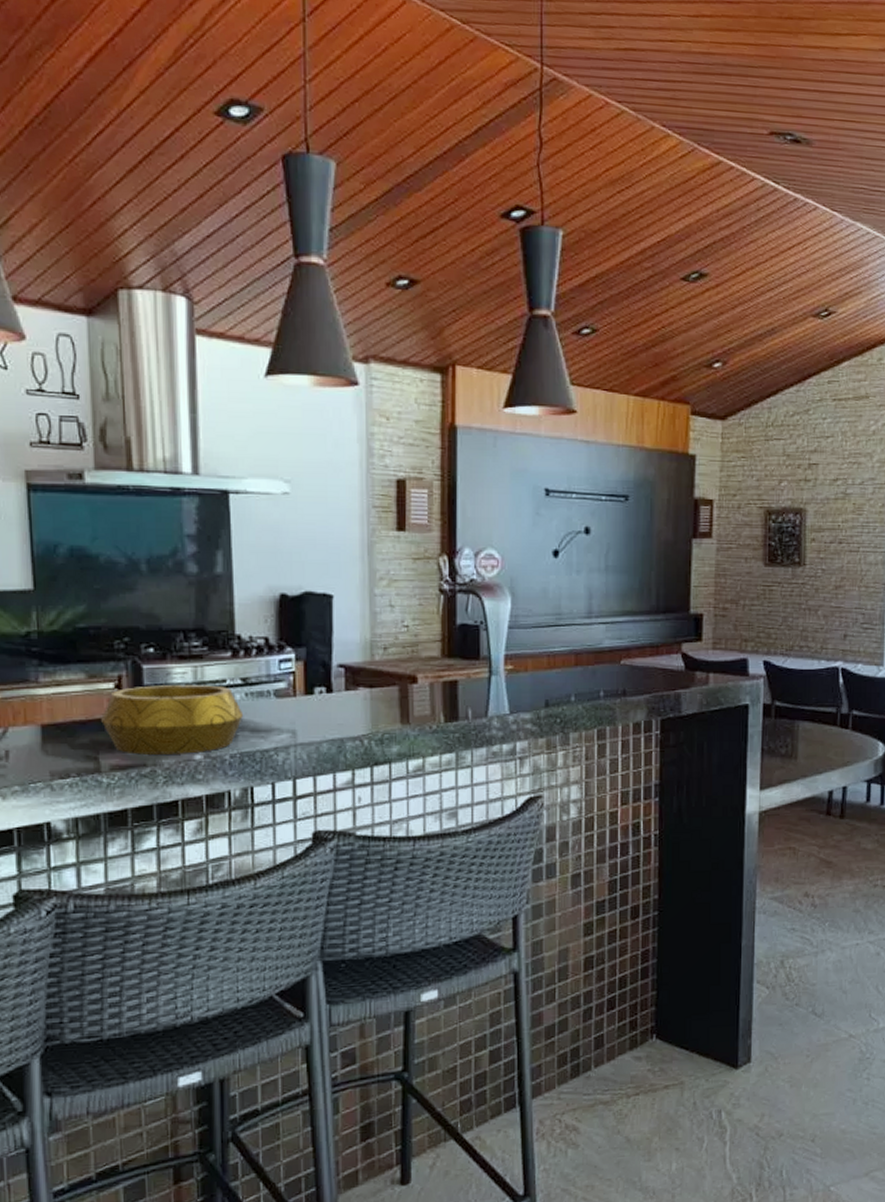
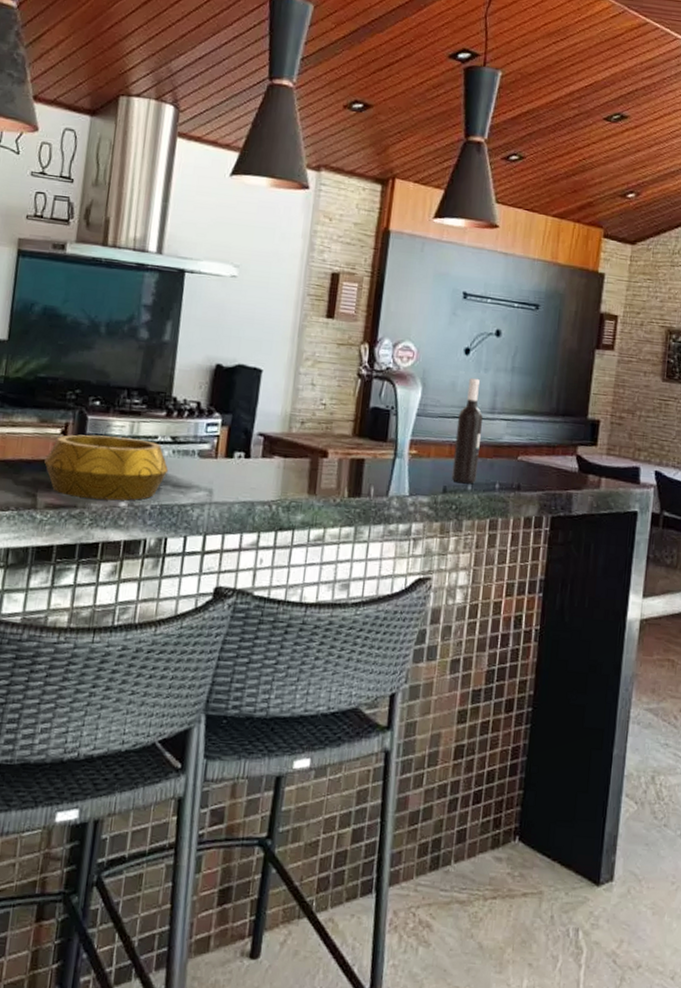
wine bottle: none [553,581,579,695] -> present [451,377,483,484]

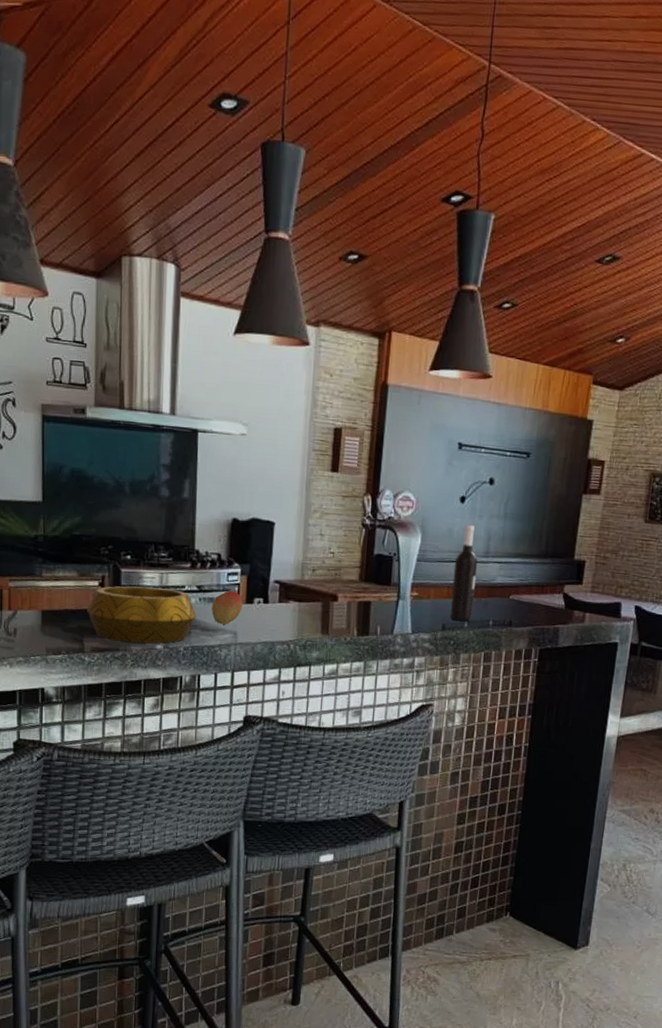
fruit: none [185,442,222,481] -> present [211,590,243,625]

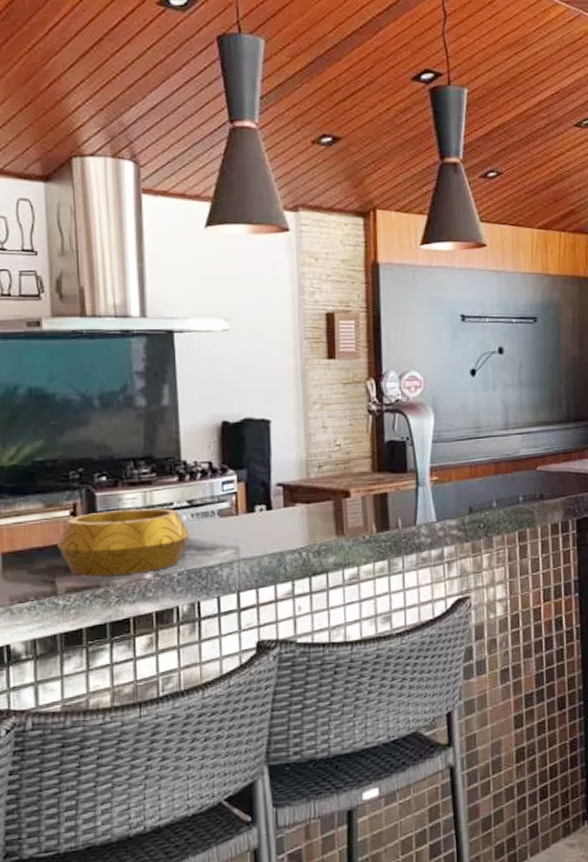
fruit: present [211,590,243,625] -> none [207,500,243,540]
wine bottle: present [449,524,478,622] -> none [473,397,500,502]

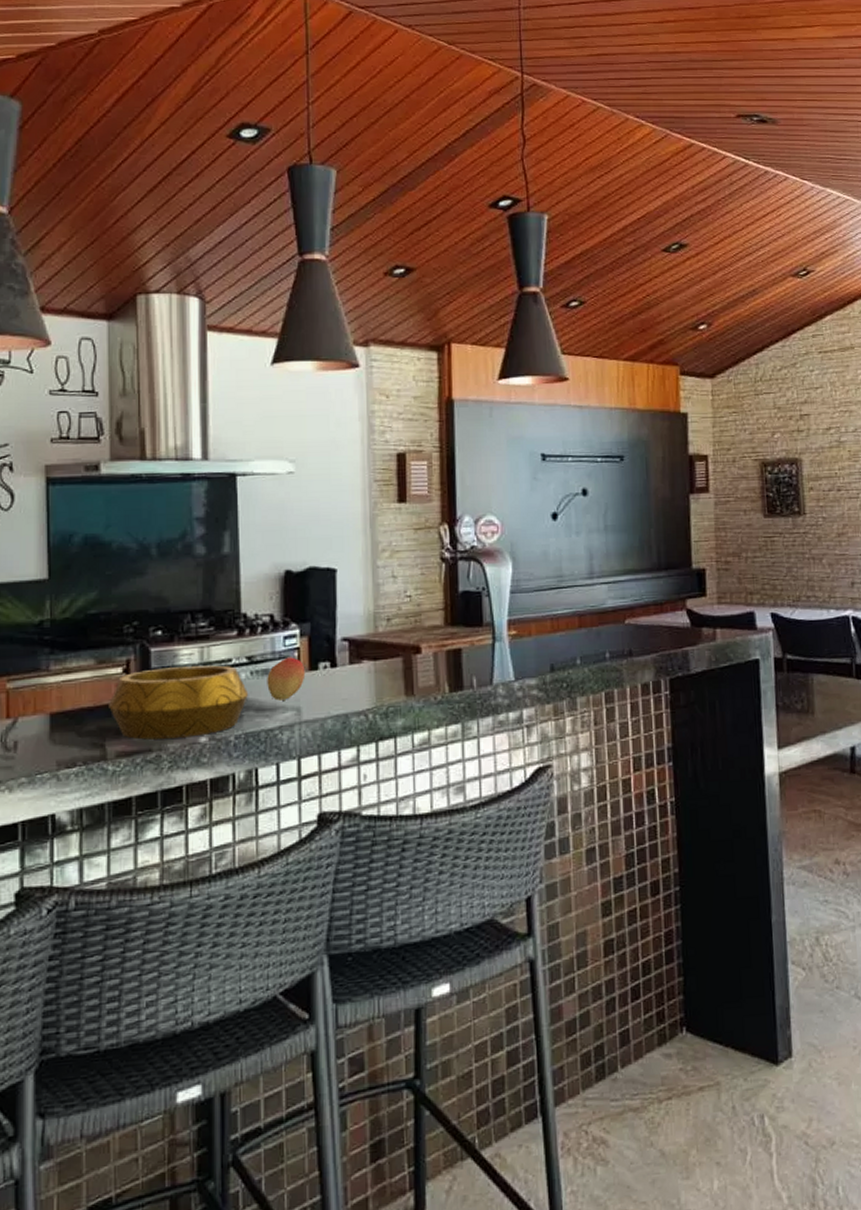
fruit: none [207,500,243,540] -> present [267,657,306,701]

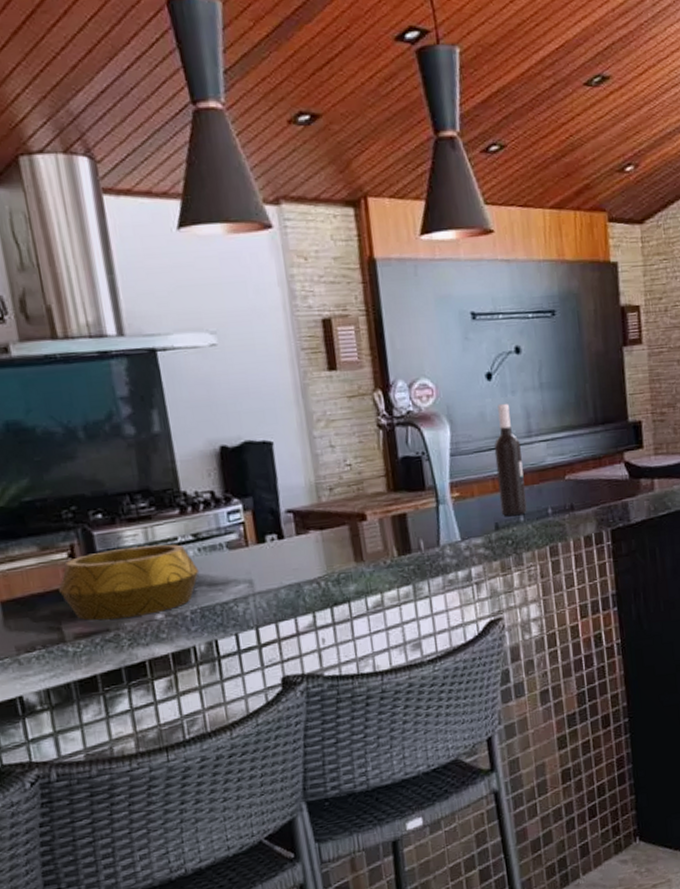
fruit: present [267,657,306,701] -> none [215,531,254,575]
wine bottle: none [554,543,584,659] -> present [493,403,527,517]

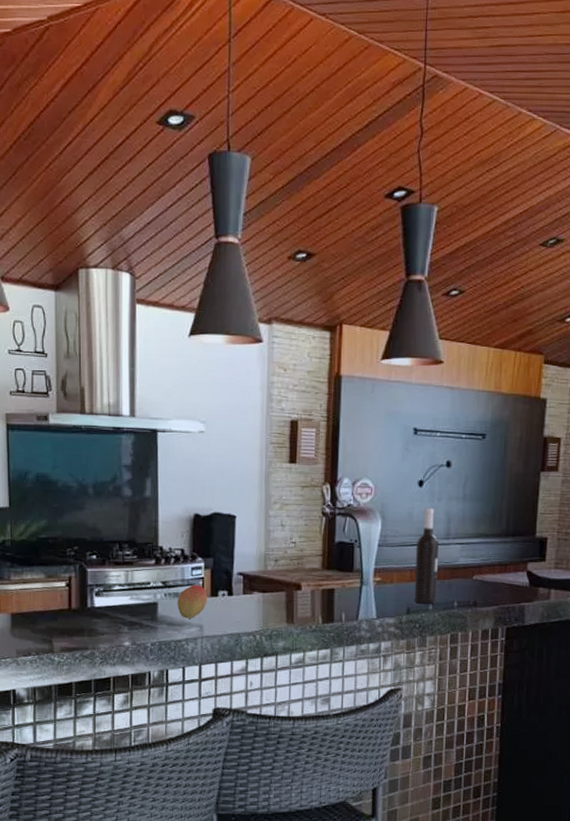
decorative bowl: present [59,544,200,621] -> none [55,585,163,641]
fruit: none [215,531,254,575] -> present [177,584,208,618]

